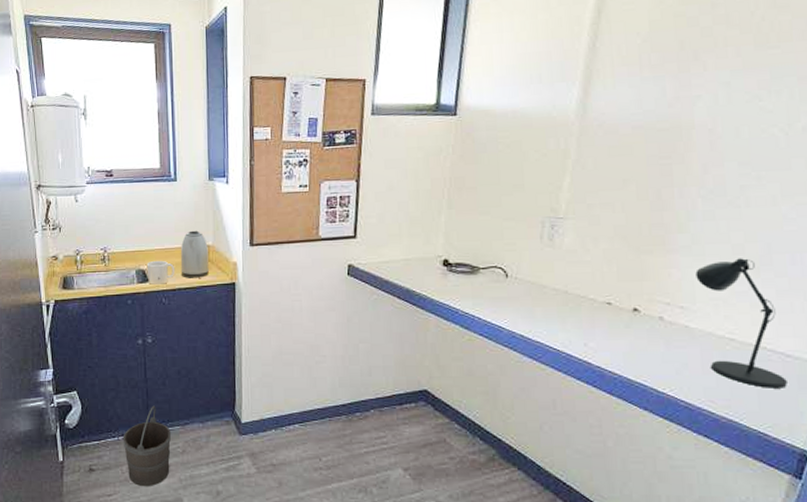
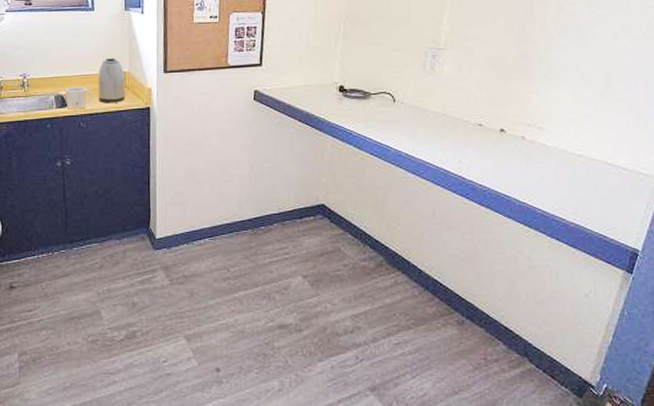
bucket: present [122,405,172,486] -> none [42,224,90,301]
desk lamp: present [695,258,787,388] -> none [552,85,623,197]

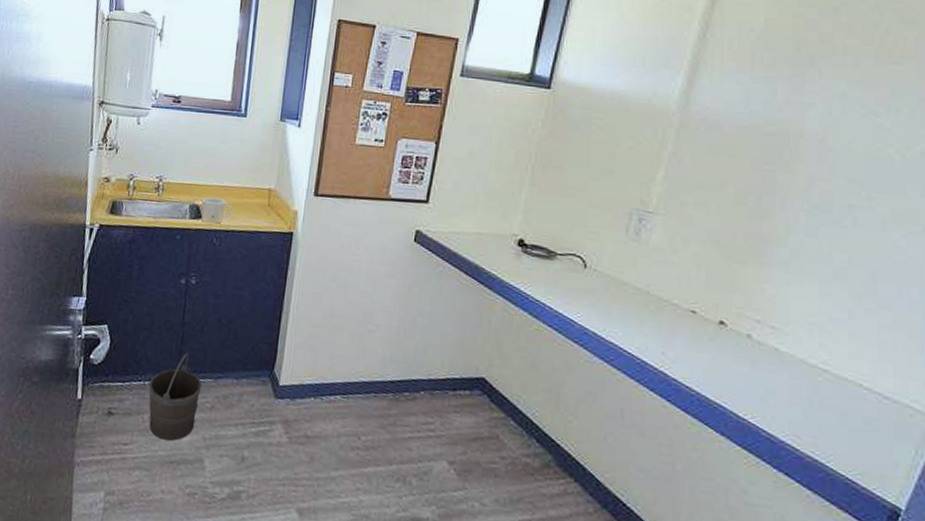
bucket: none [42,224,90,301] -> present [148,352,203,441]
kettle: present [97,58,126,103] -> none [236,171,270,223]

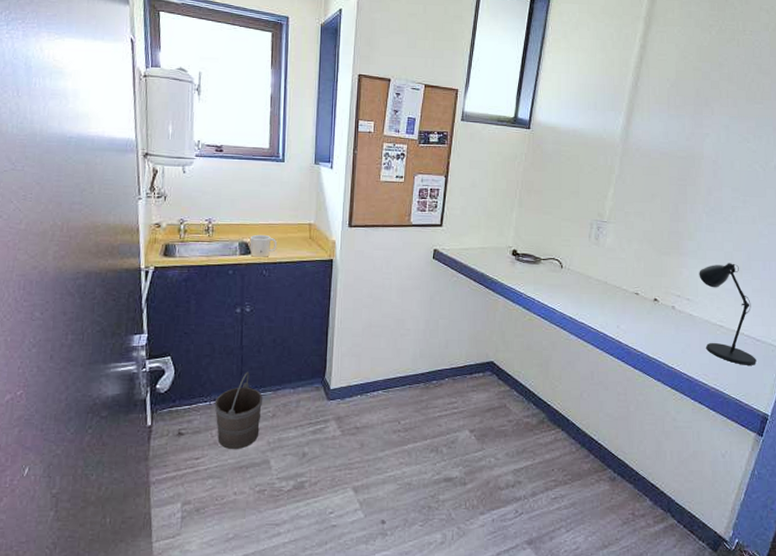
desk lamp: none [791,282,883,433] -> present [699,263,756,365]

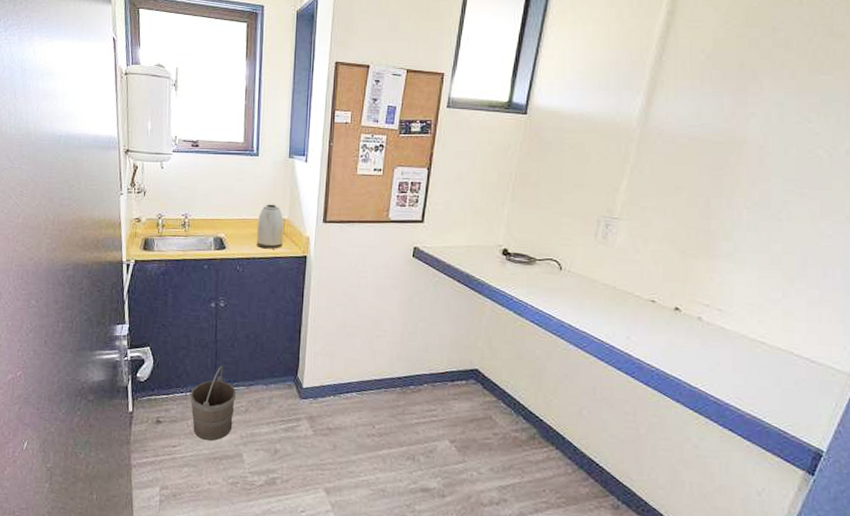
mug: present [249,234,278,258] -> none [224,229,251,254]
kettle: none [282,209,311,253] -> present [256,204,285,249]
desk lamp: present [699,263,756,365] -> none [735,268,809,391]

